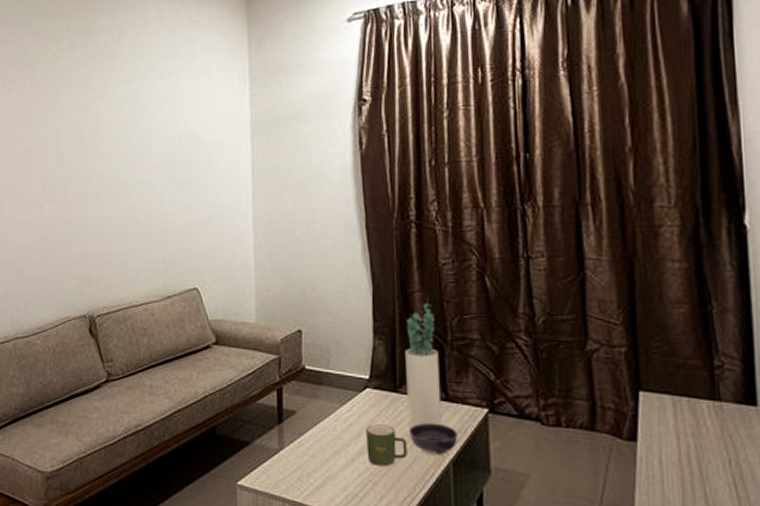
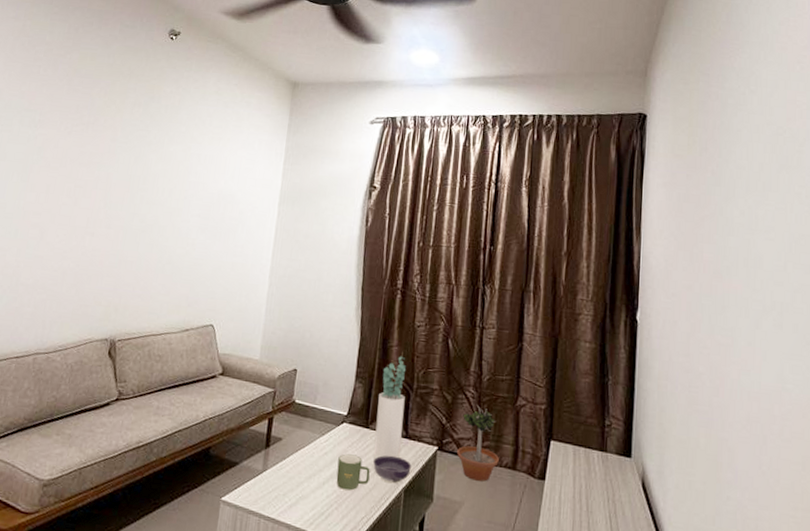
potted tree: none [514,354,573,447] -> present [457,405,500,482]

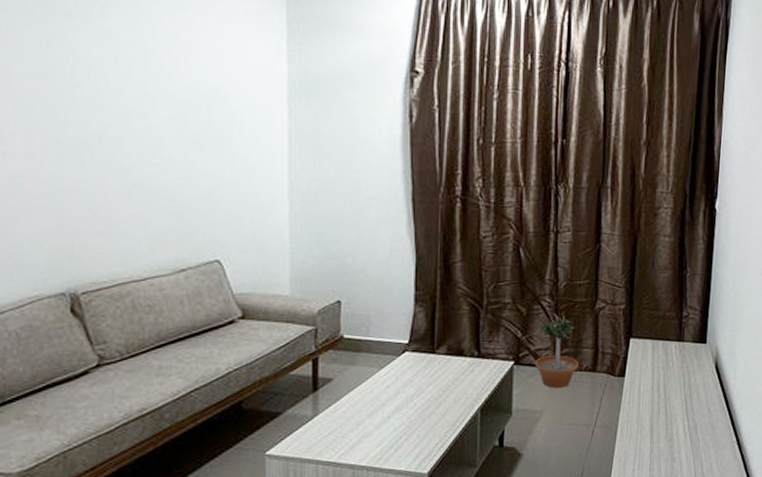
mug: present [336,454,370,492] -> none [403,383,441,421]
vase: present [373,351,407,459] -> none [443,266,475,383]
bowl: present [373,455,411,484] -> none [444,377,486,405]

